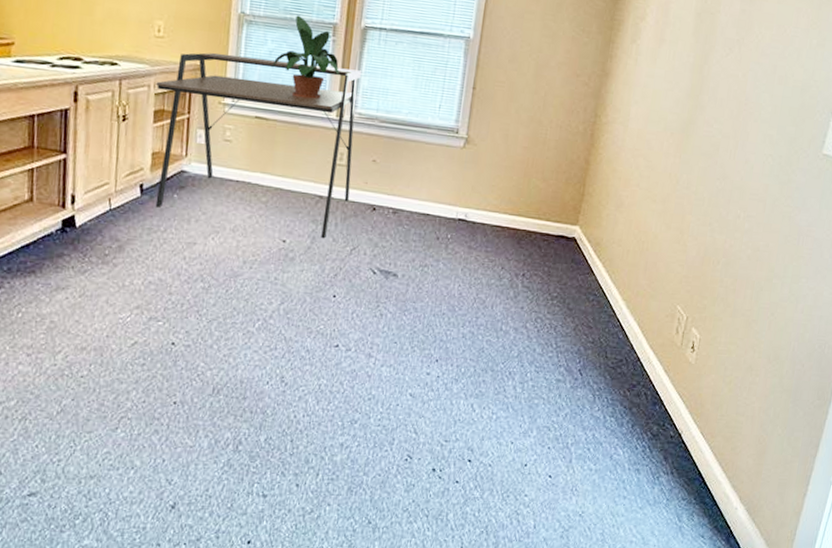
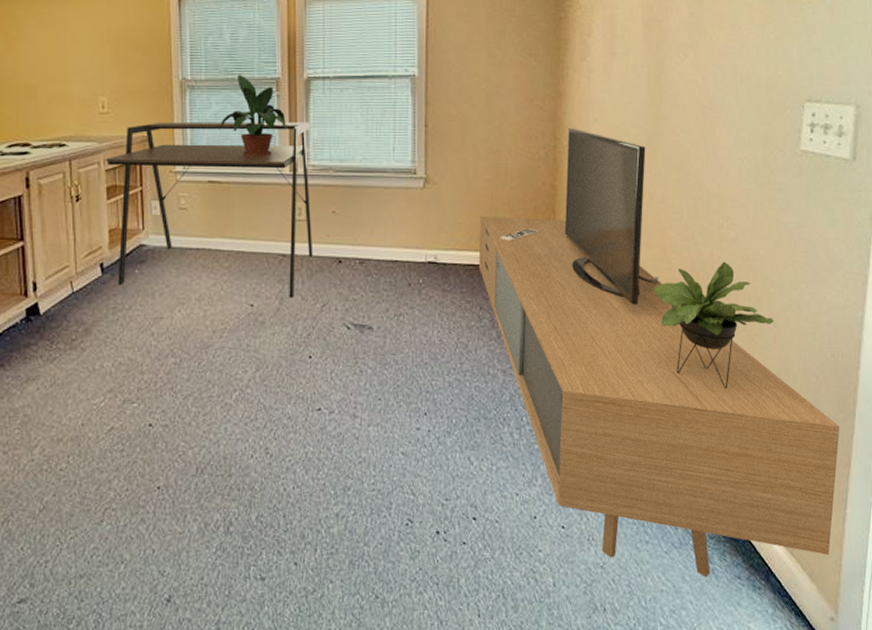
media console: none [505,107,816,534] -> present [478,128,840,578]

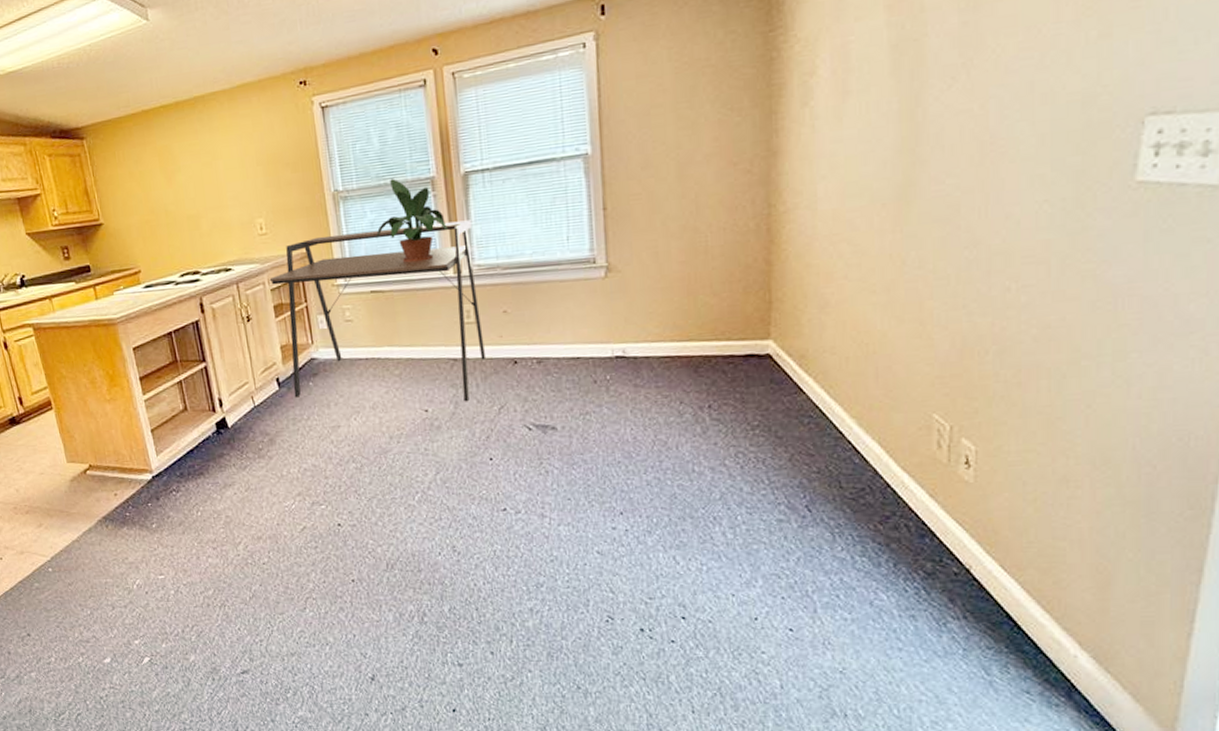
media console: present [478,128,840,578] -> none [674,190,1188,690]

